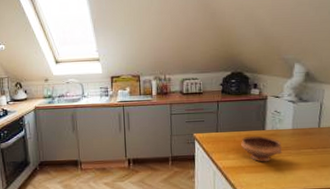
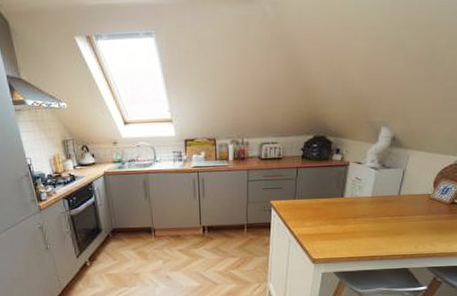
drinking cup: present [241,135,282,162] -> none [318,203,359,230]

